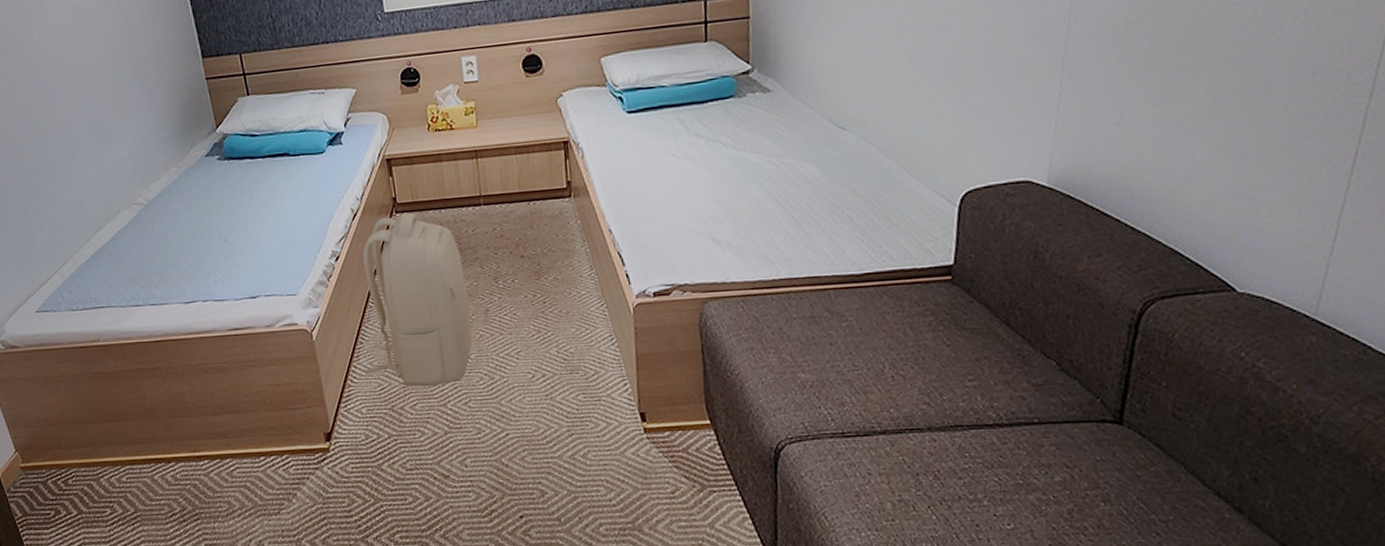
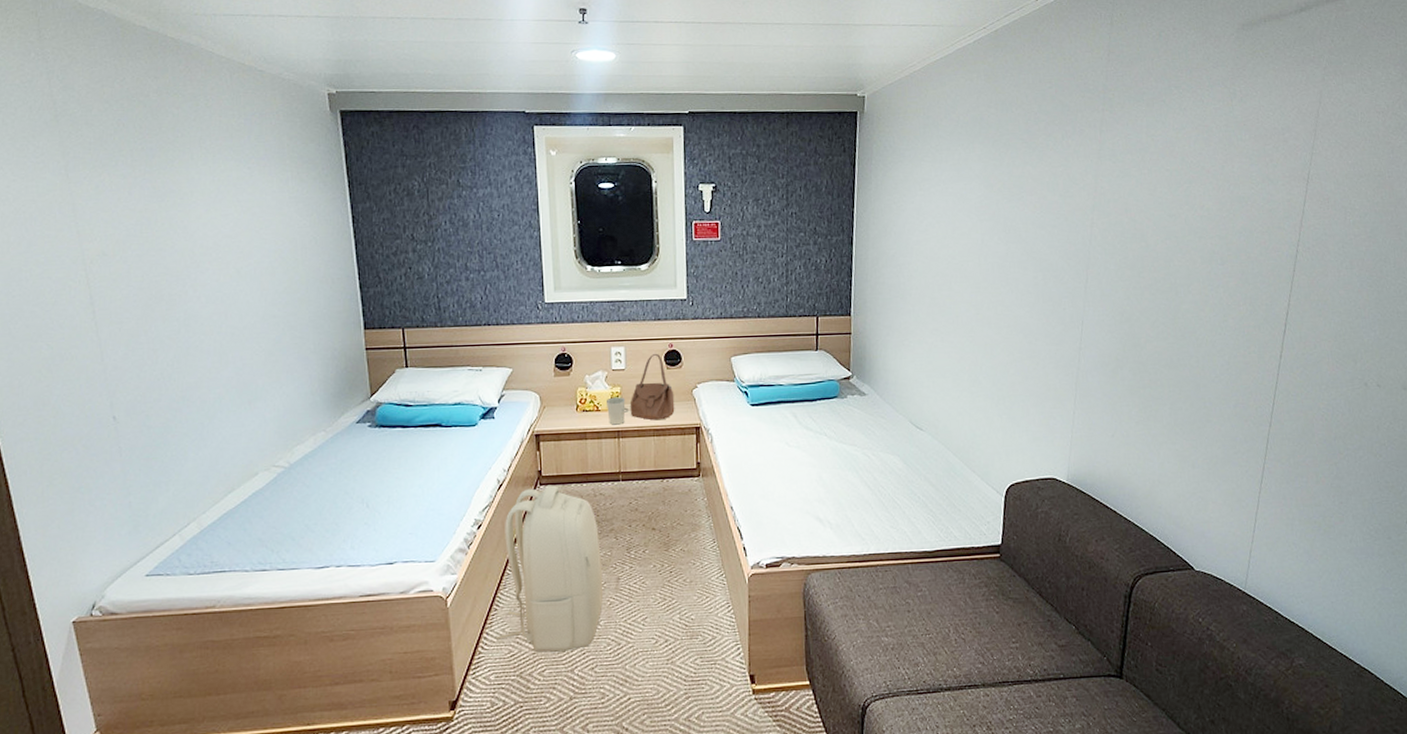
cup: none [460,112,486,144] -> present [607,397,628,425]
handbag: none [486,59,538,137] -> present [629,353,675,421]

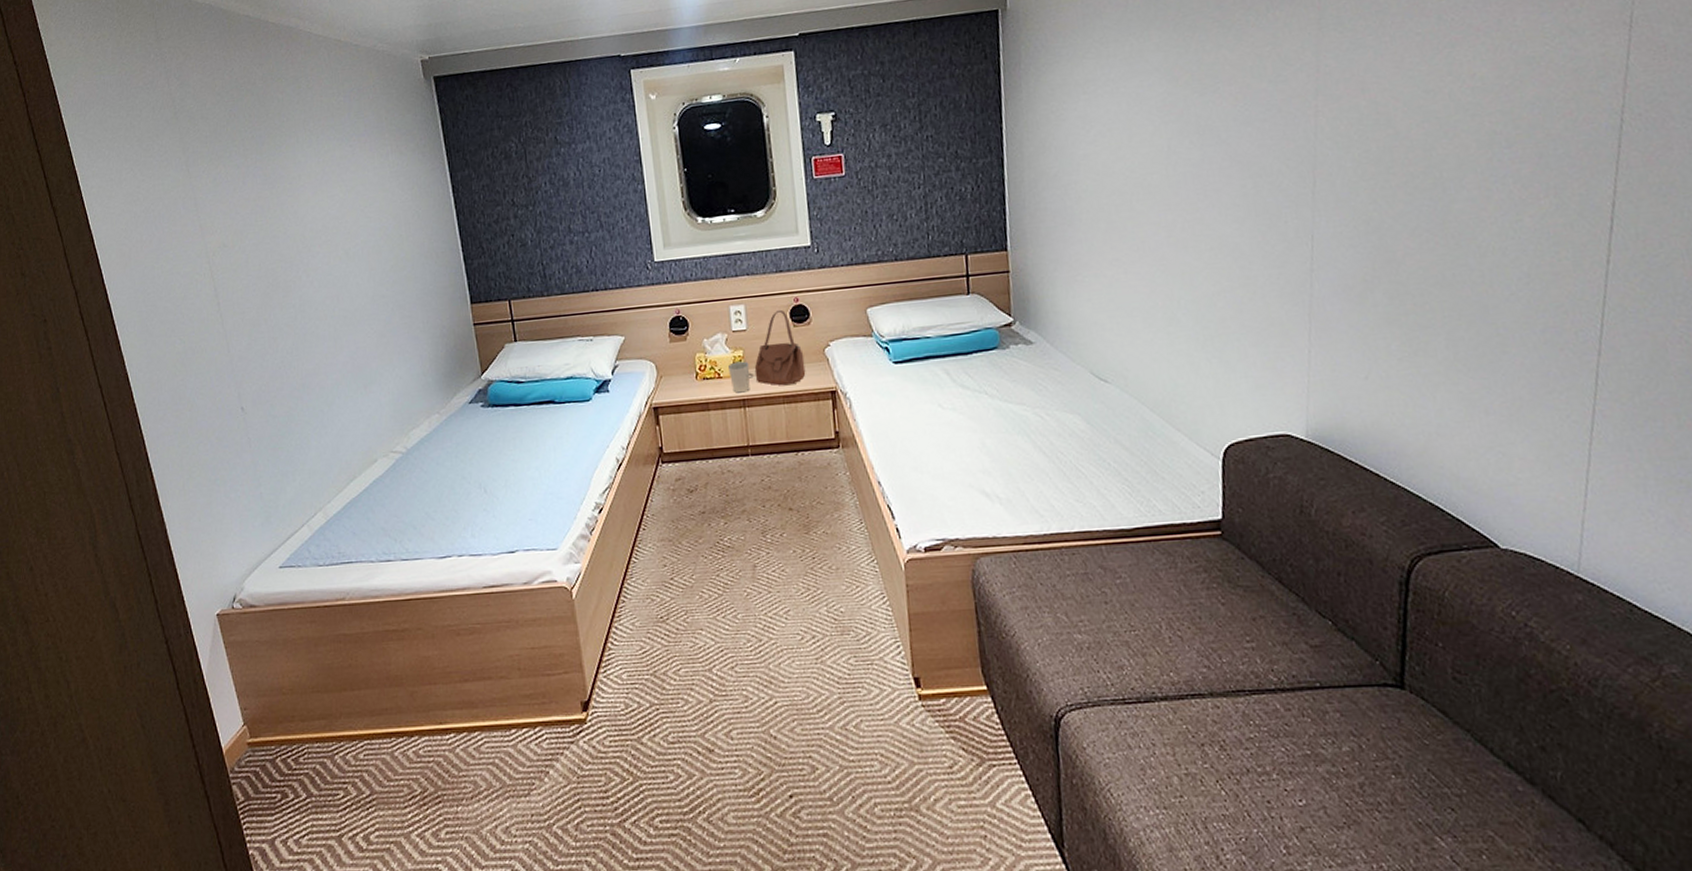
backpack: present [496,485,603,653] -> none [626,462,739,650]

